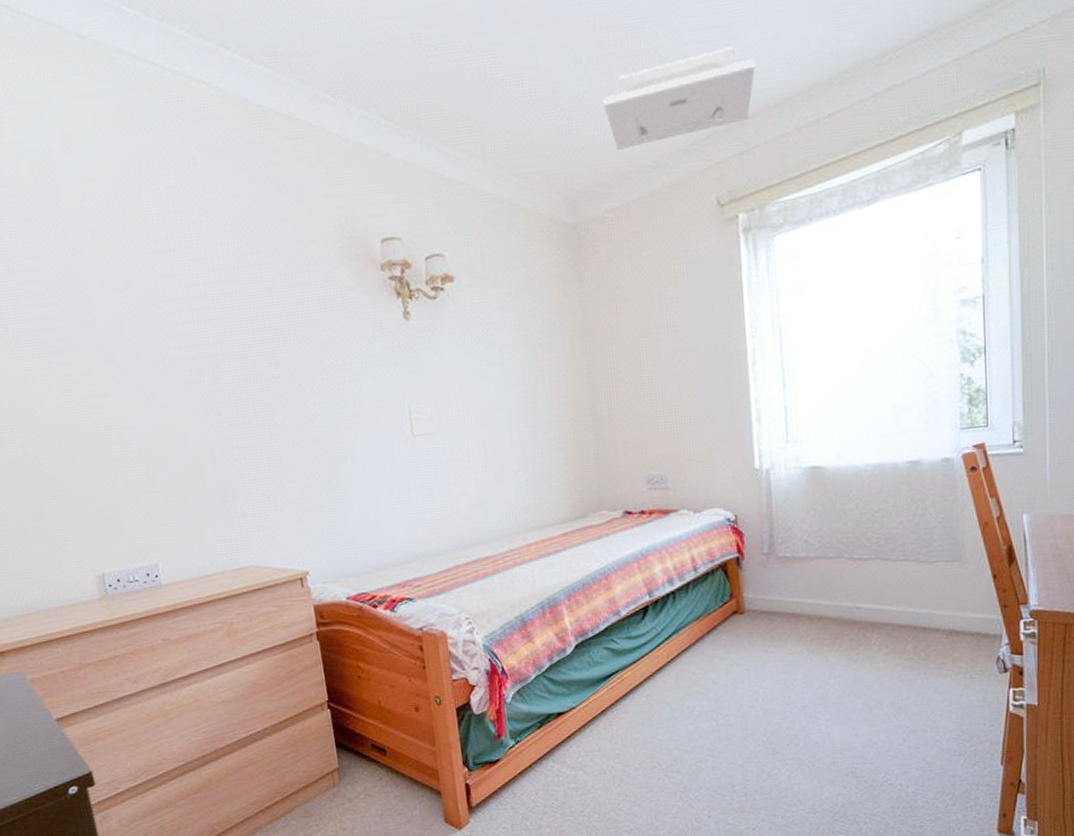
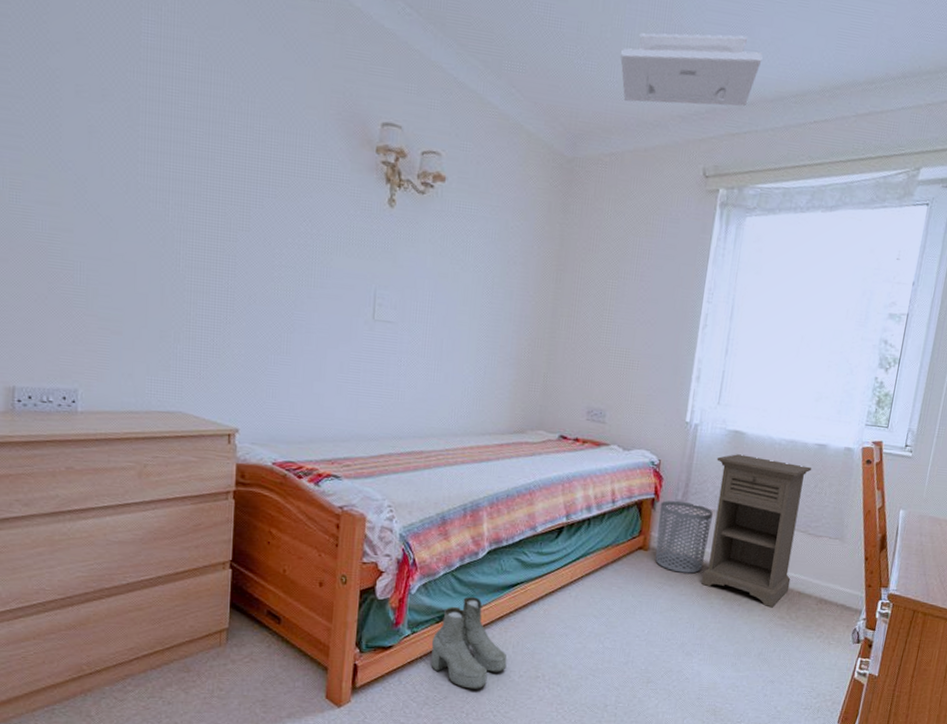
boots: none [537,695,619,791] -> present [431,597,508,689]
waste bin: none [746,553,808,631] -> present [655,500,713,574]
nightstand: none [798,488,911,651] -> present [701,454,812,608]

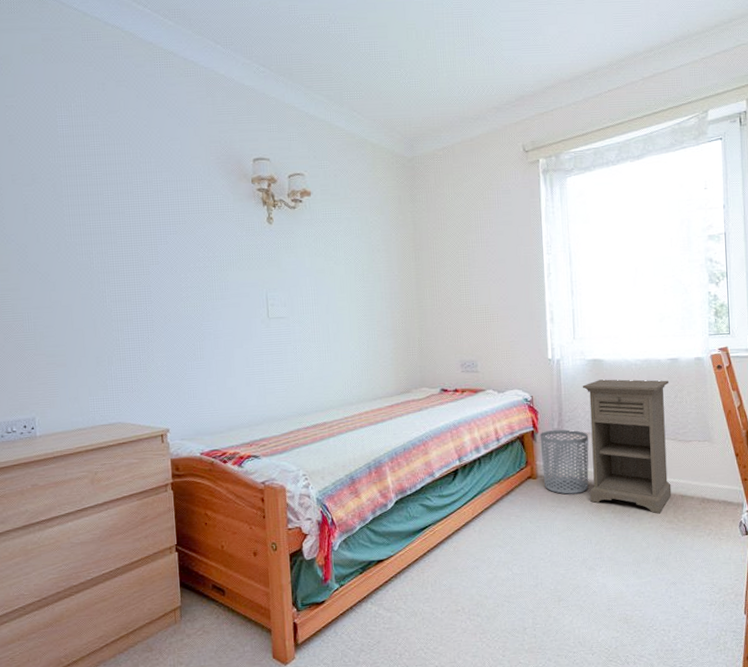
boots: present [431,597,508,689] -> none [358,545,429,631]
ceiling light: present [620,33,763,107] -> none [437,35,555,104]

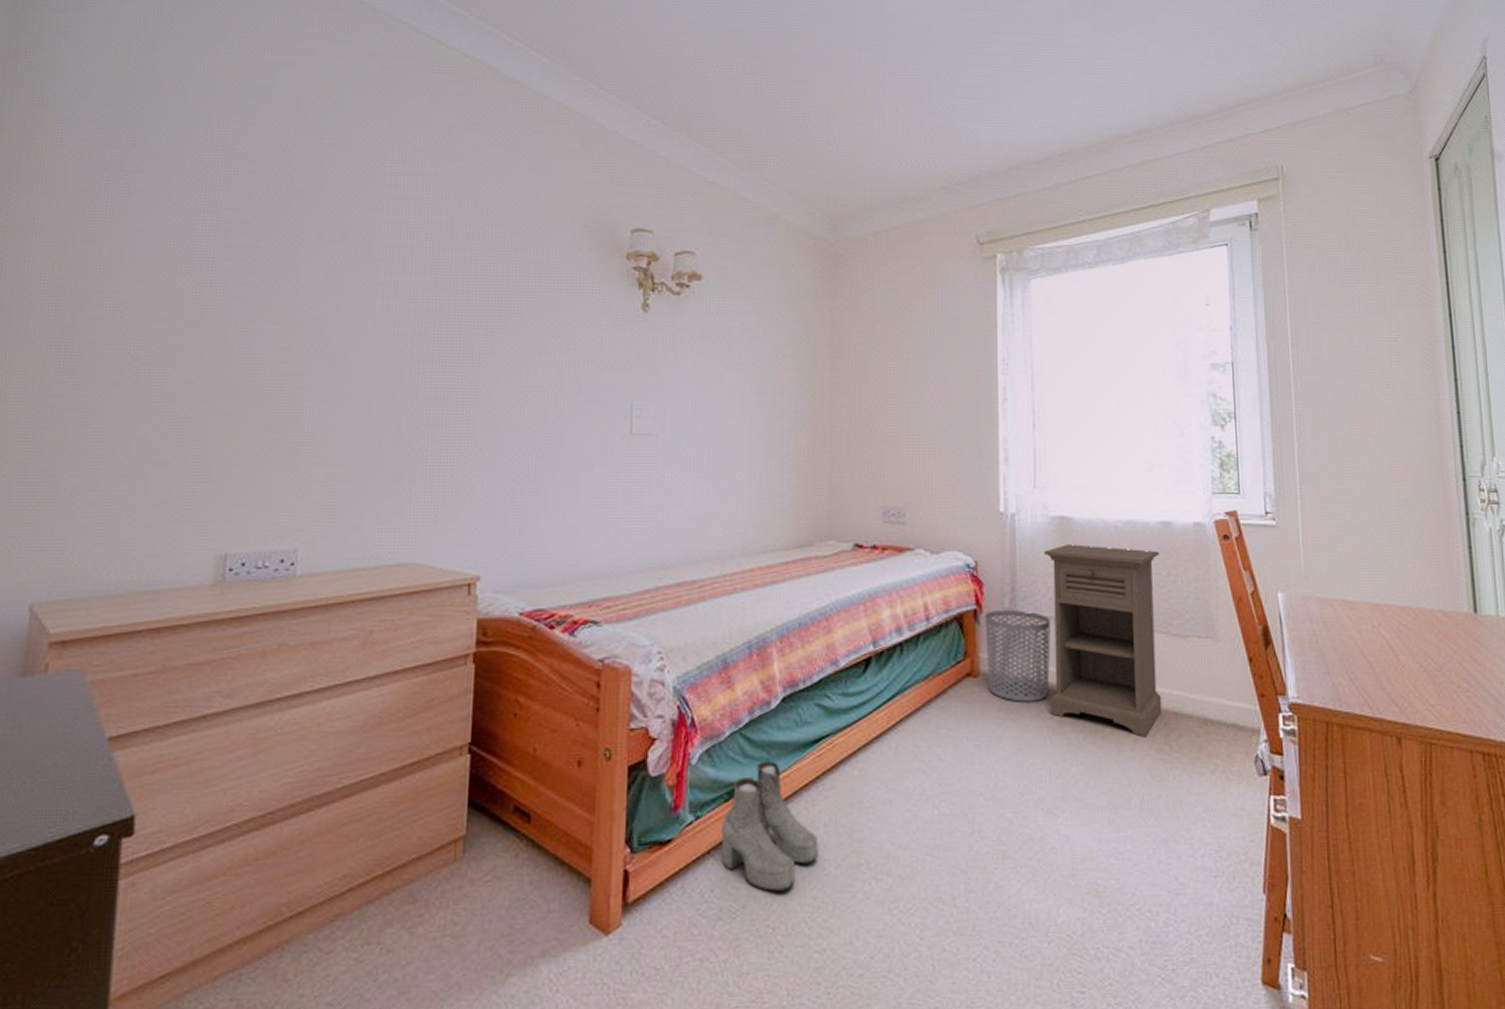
boots: none [358,545,429,631] -> present [720,761,819,891]

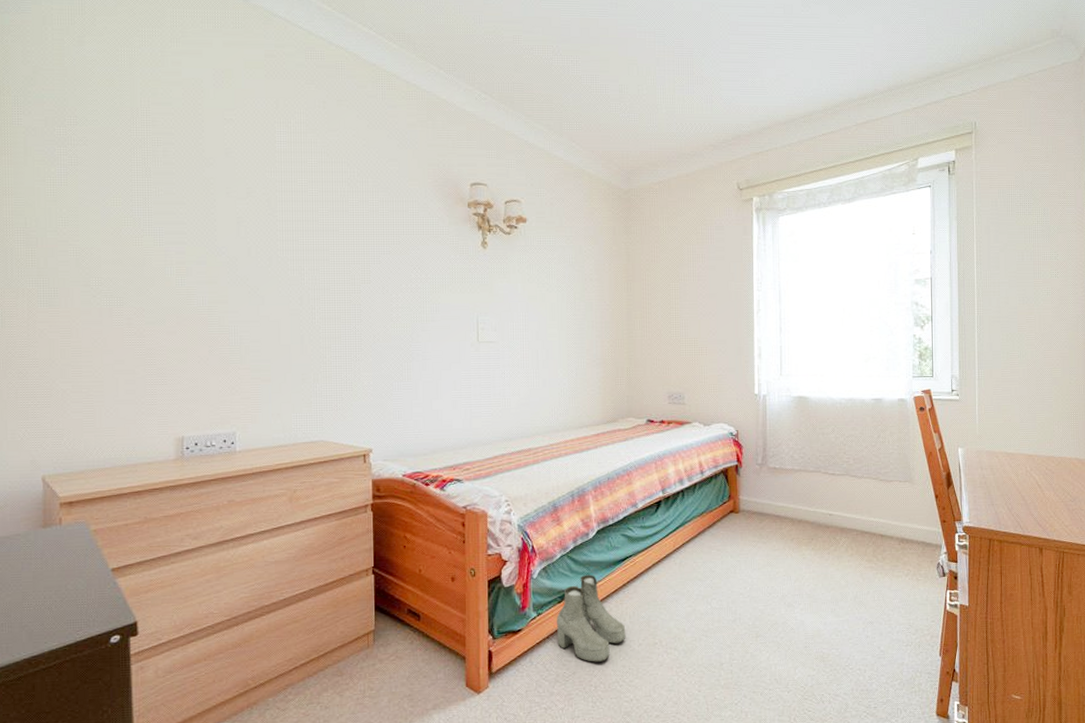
waste bin: present [984,610,1051,702] -> none [743,465,792,530]
nightstand: present [1043,544,1162,738] -> none [787,416,873,553]

